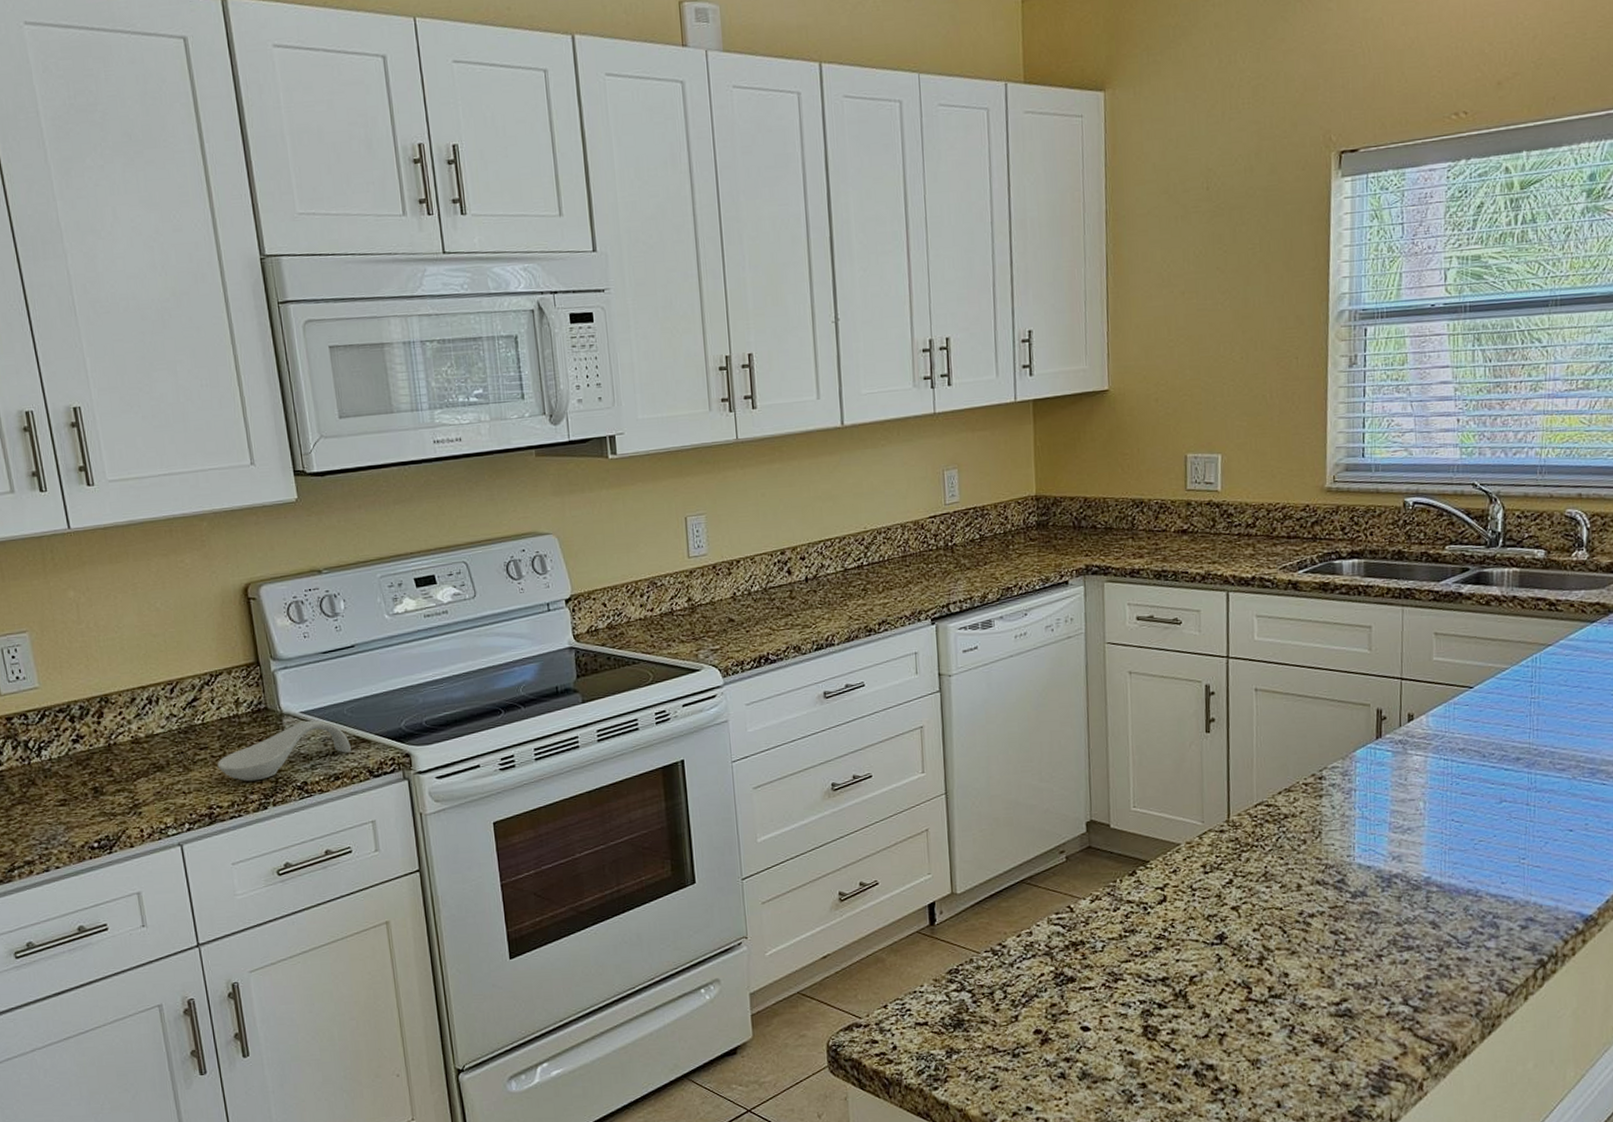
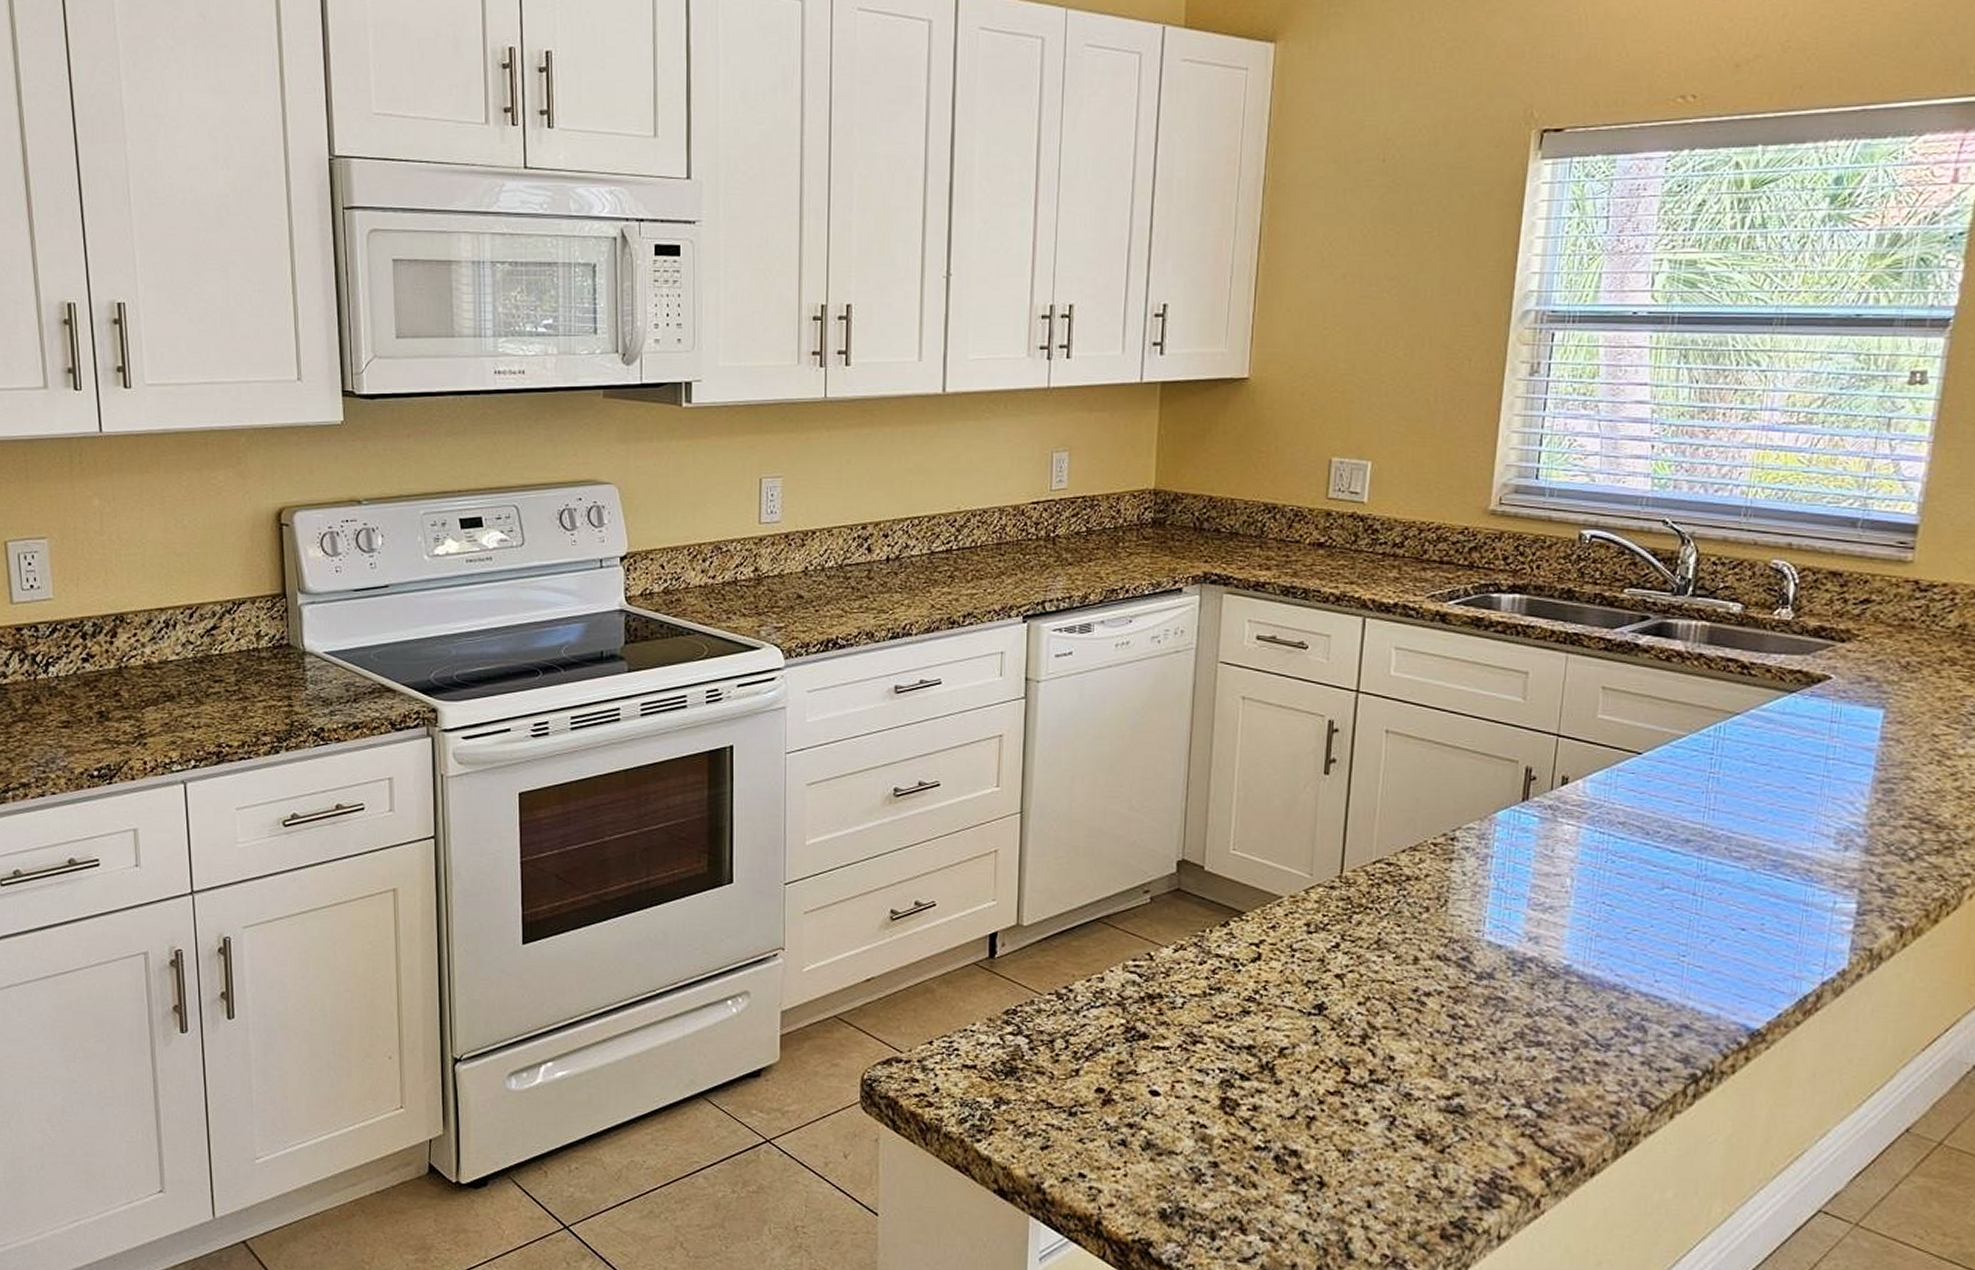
spoon rest: present [217,720,351,782] -> none [231,662,374,722]

